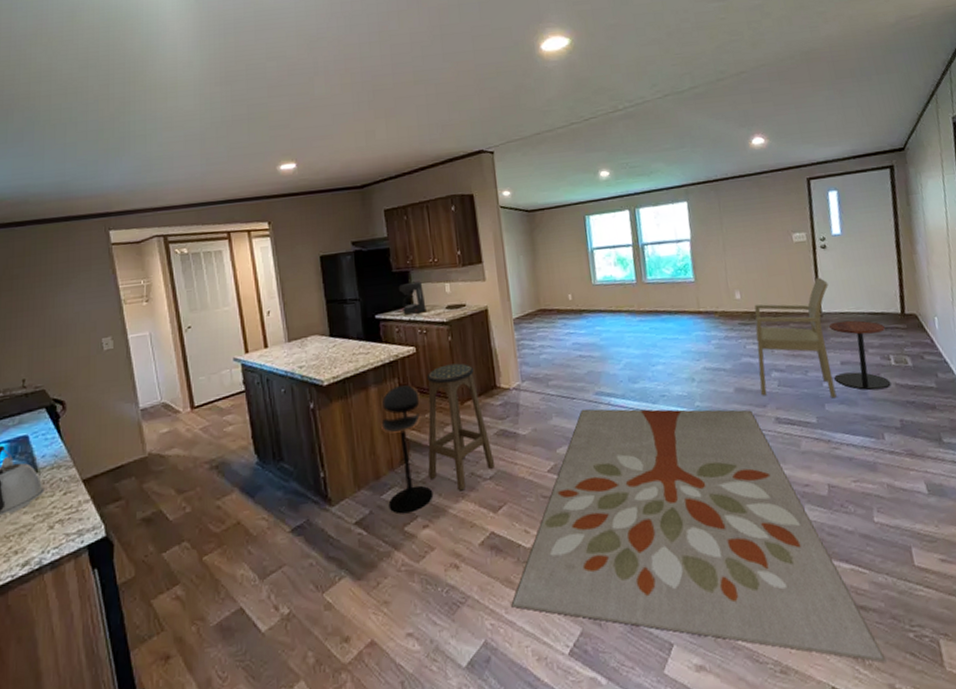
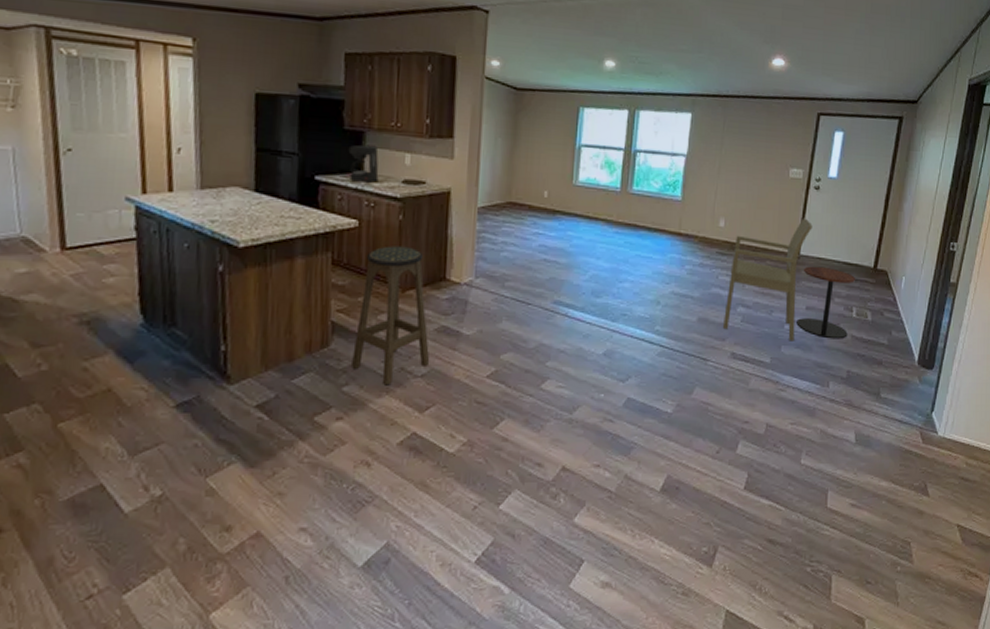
bar stool: present [381,384,434,514] -> none [299,260,355,402]
area rug: present [511,409,887,664] -> none [422,316,781,593]

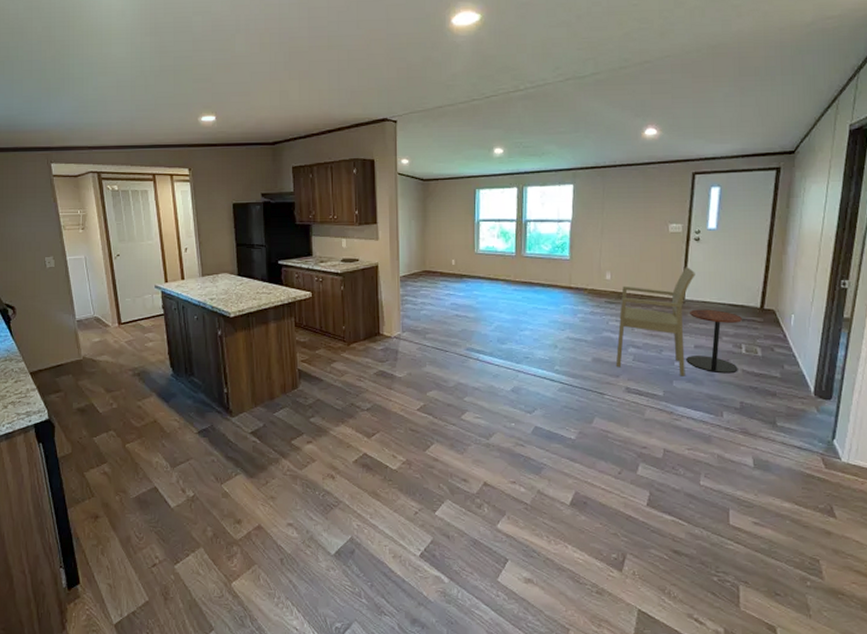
coffee maker: present [348,144,379,183] -> none [300,234,324,263]
stool: present [352,246,429,386] -> none [315,310,371,417]

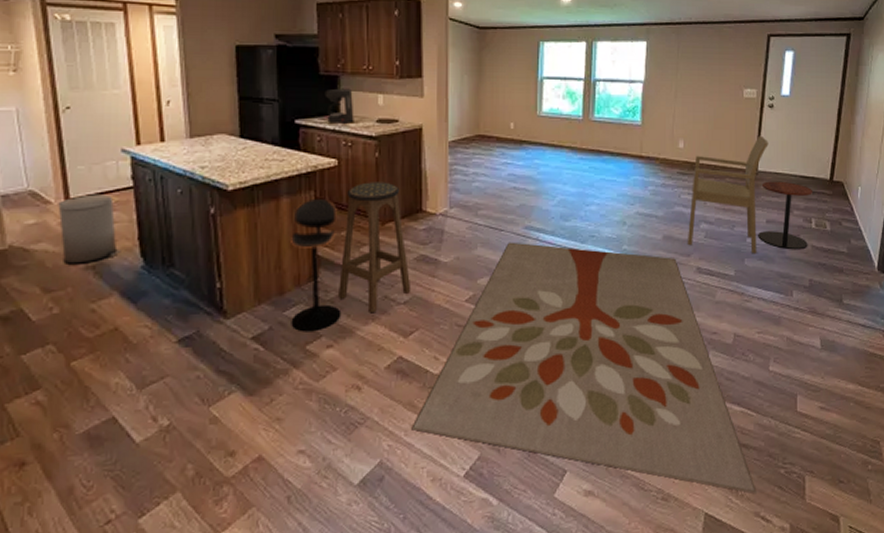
pedal bin: none [114,320,157,373] -> present [58,194,121,266]
bar stool: none [278,323,318,430] -> present [291,198,342,332]
coffee maker: none [300,234,324,263] -> present [324,88,354,123]
stool: none [315,310,371,417] -> present [339,182,410,314]
area rug: none [375,361,690,598] -> present [411,242,757,495]

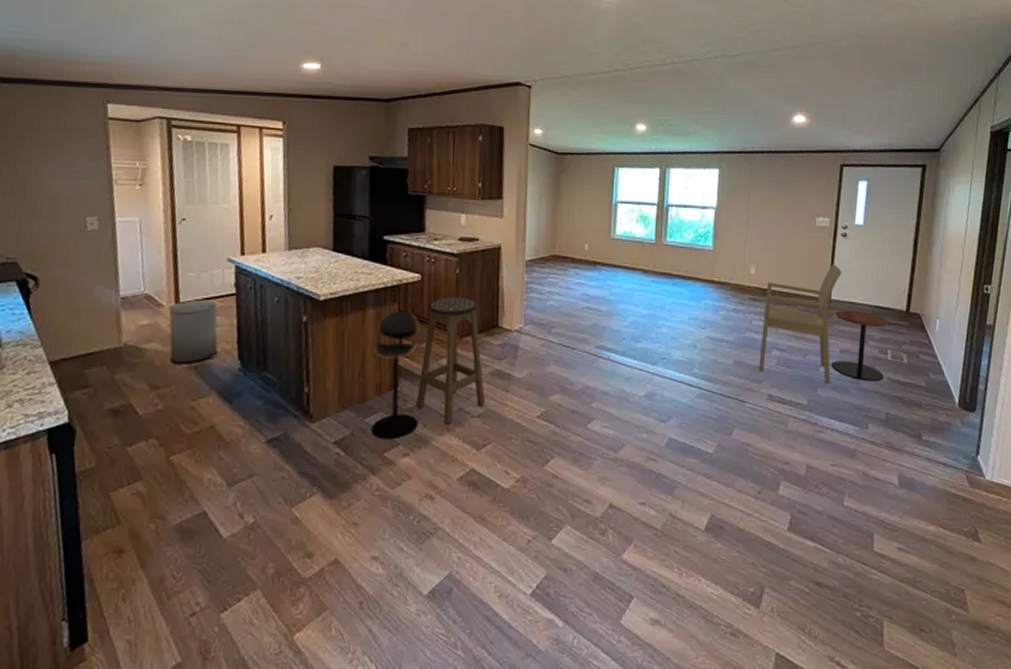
coffee maker: present [324,88,354,123] -> none [411,207,438,241]
area rug: present [411,242,757,495] -> none [481,360,831,637]

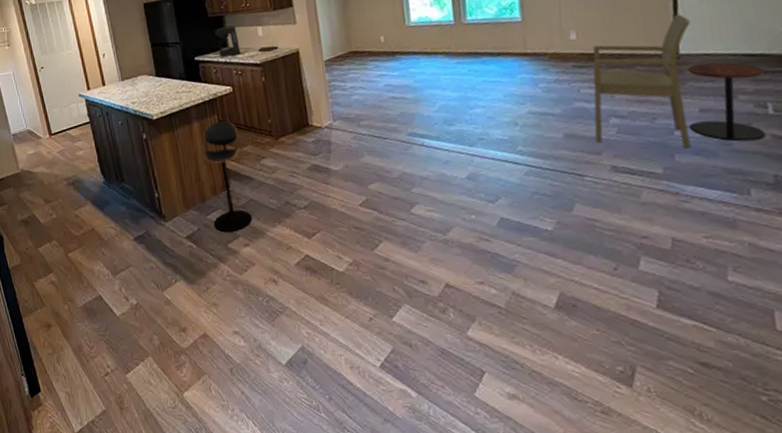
pedal bin: present [168,299,221,365] -> none [45,129,89,183]
coffee maker: none [411,207,438,241] -> present [214,25,241,57]
stool: present [416,297,485,425] -> none [243,102,308,217]

